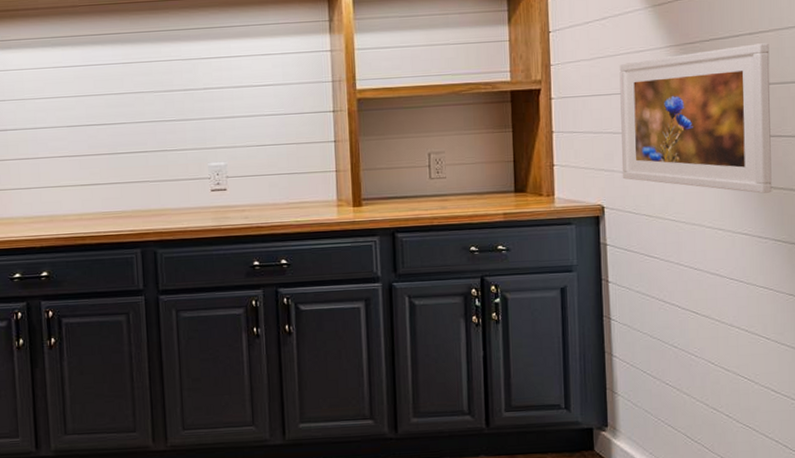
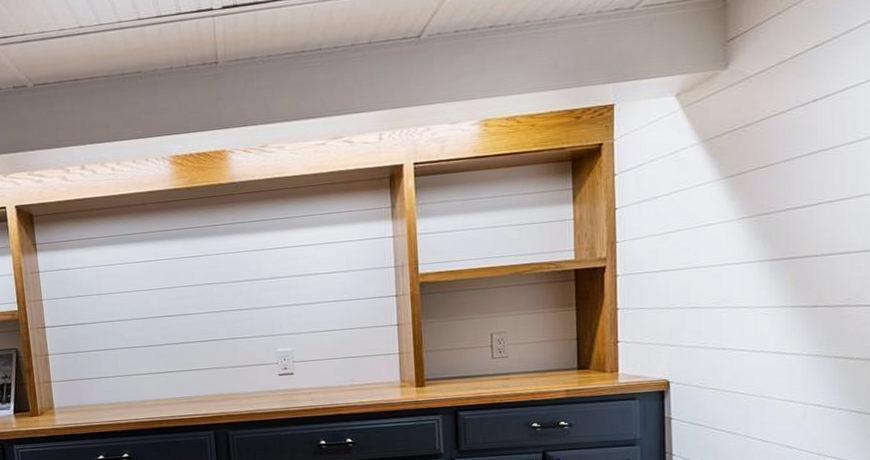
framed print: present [619,43,772,194] -> none [688,210,851,365]

